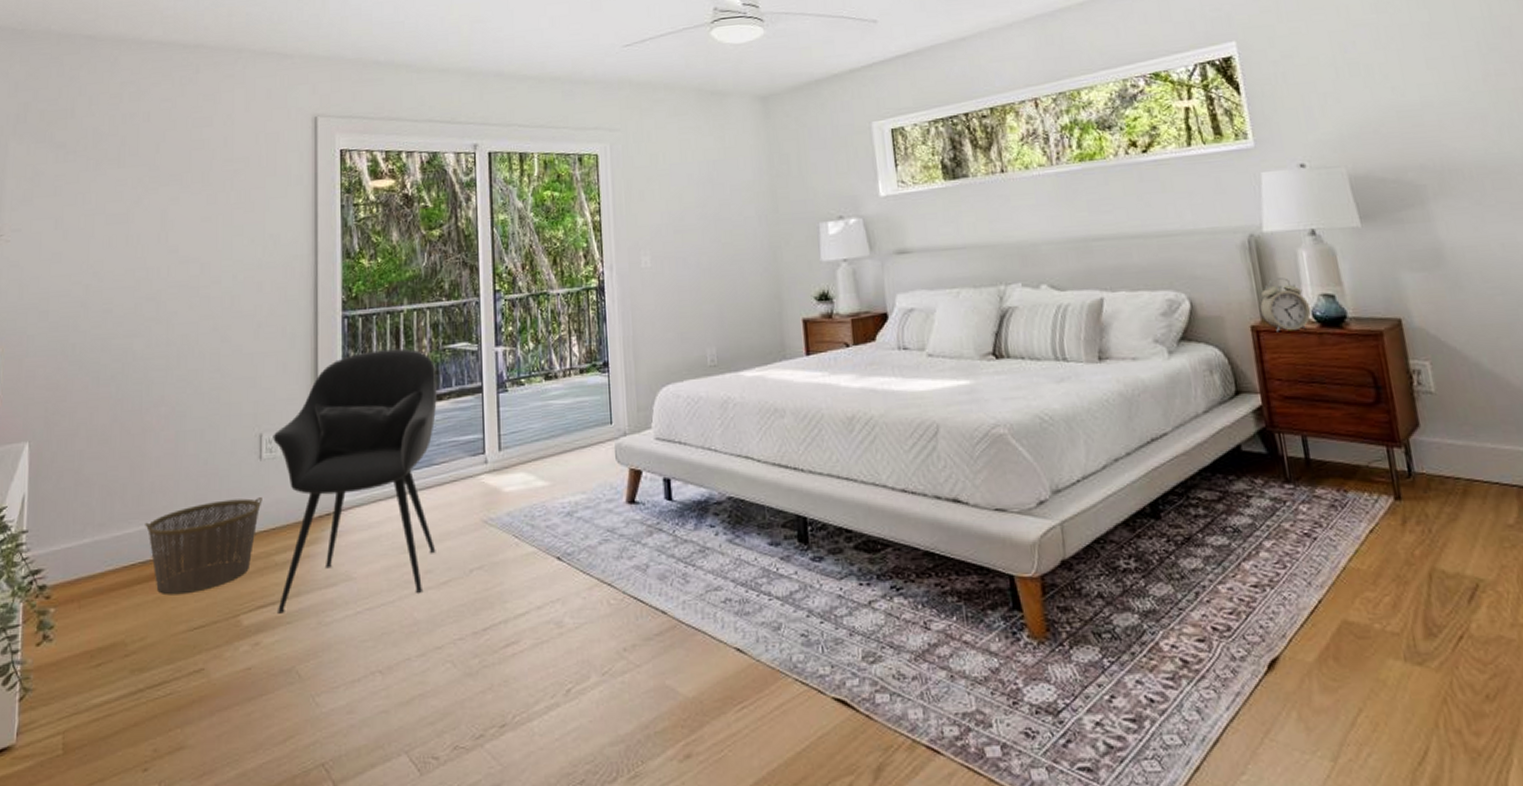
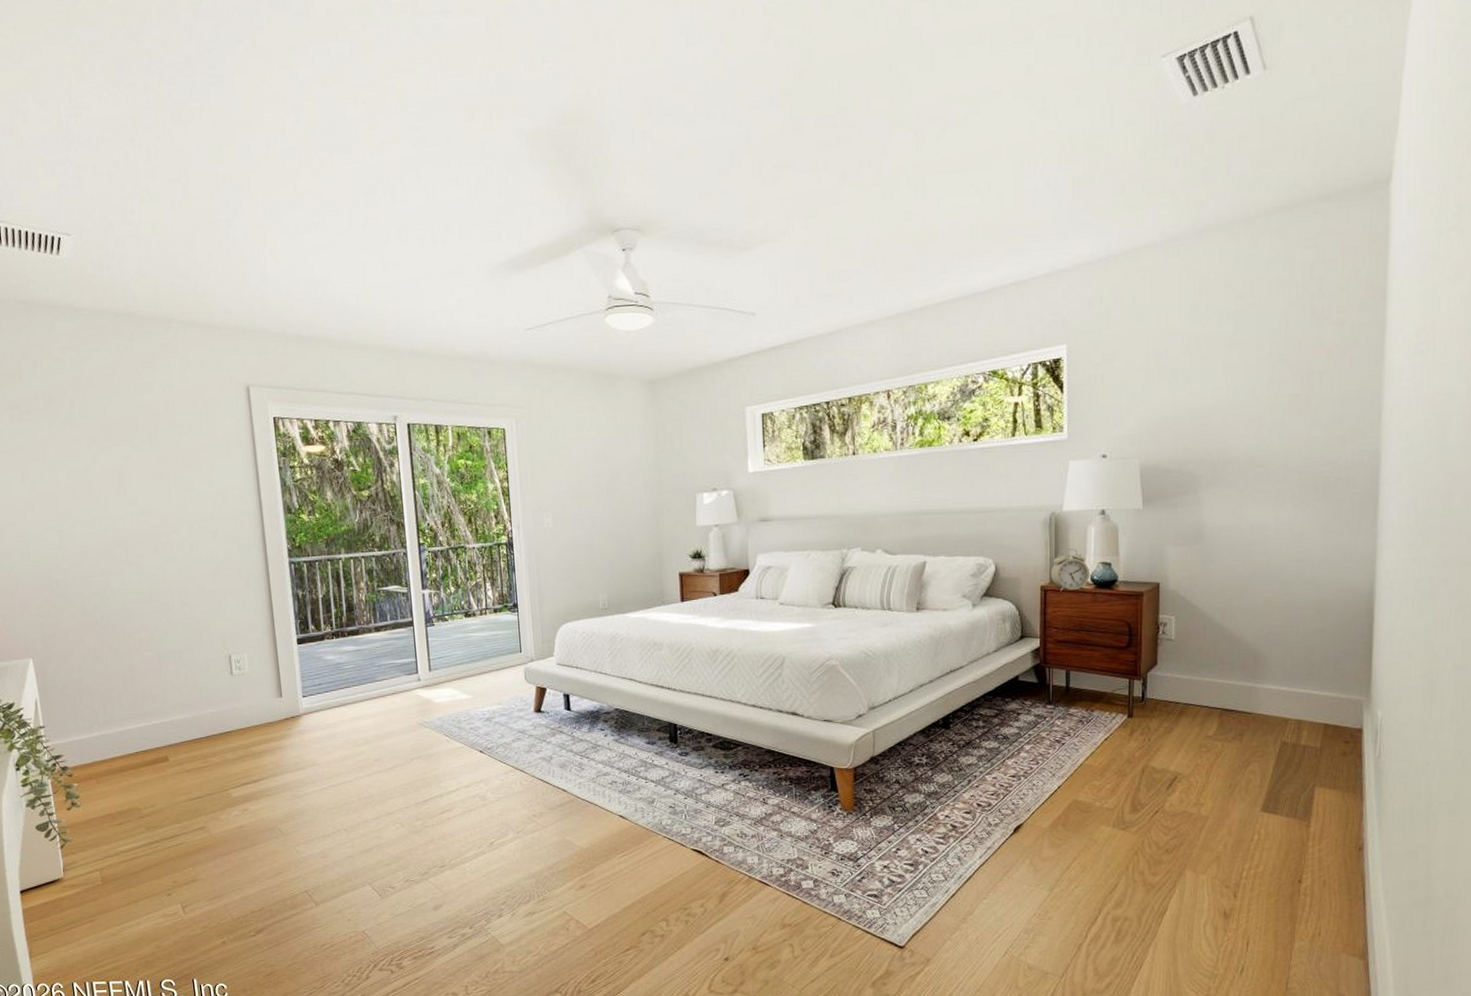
basket: present [145,497,262,595] -> none [142,704,237,775]
armchair: present [273,348,437,614] -> none [240,590,383,789]

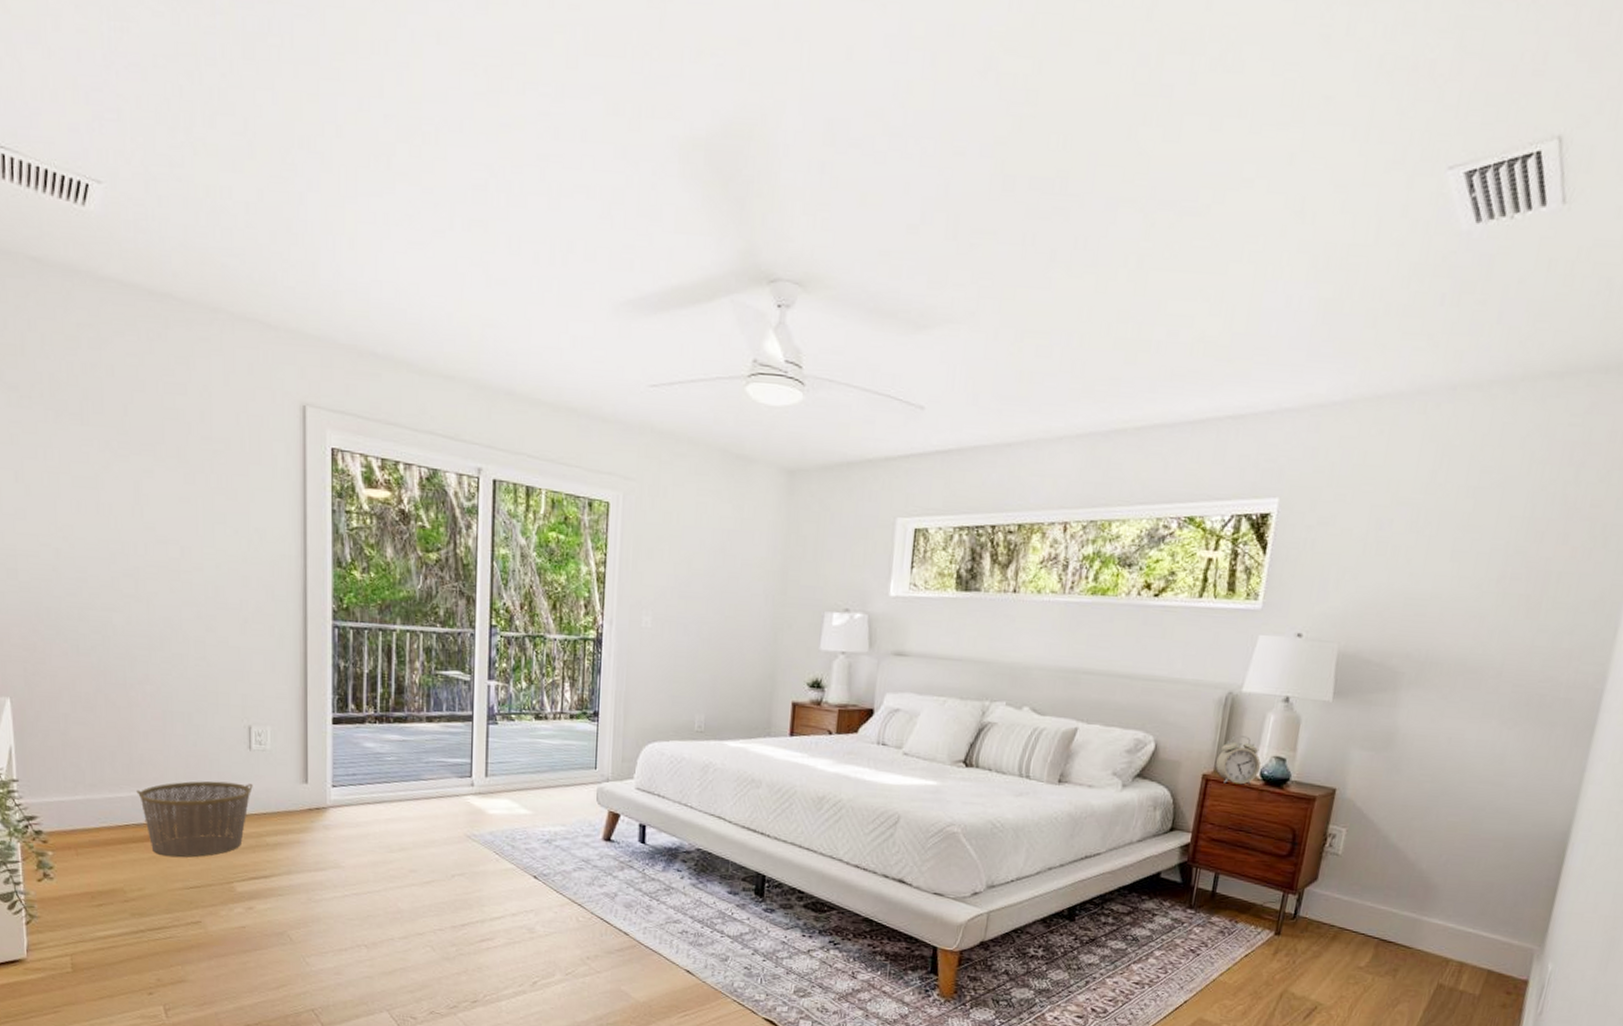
basket: none [142,704,237,775] -> present [136,781,253,858]

